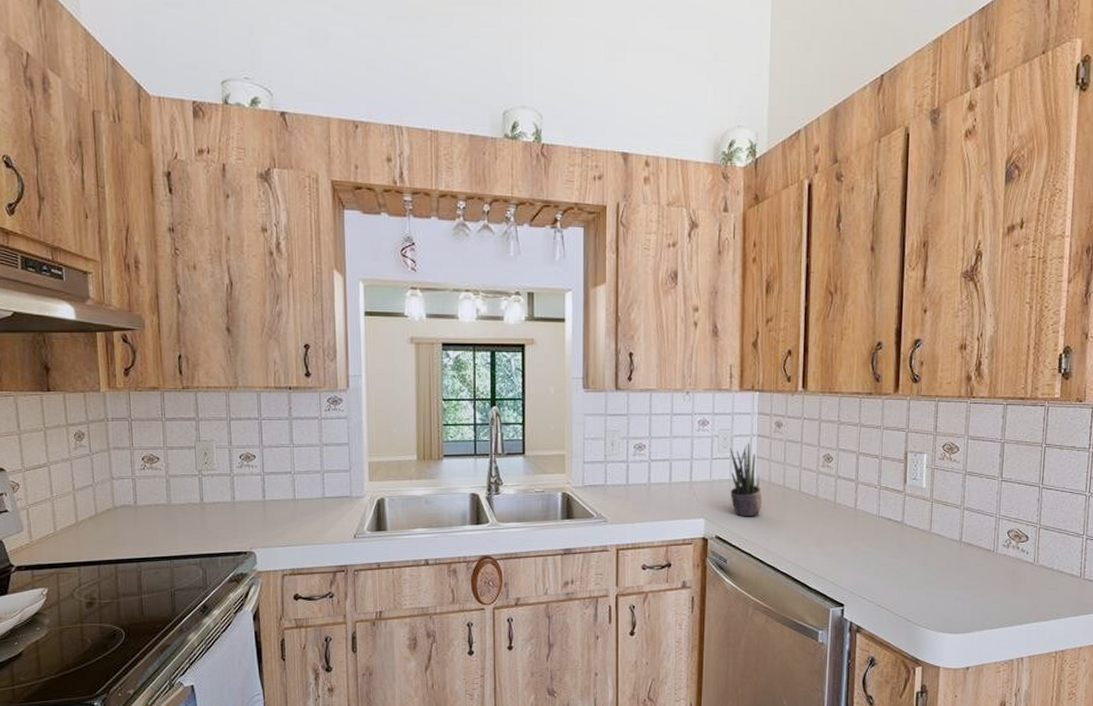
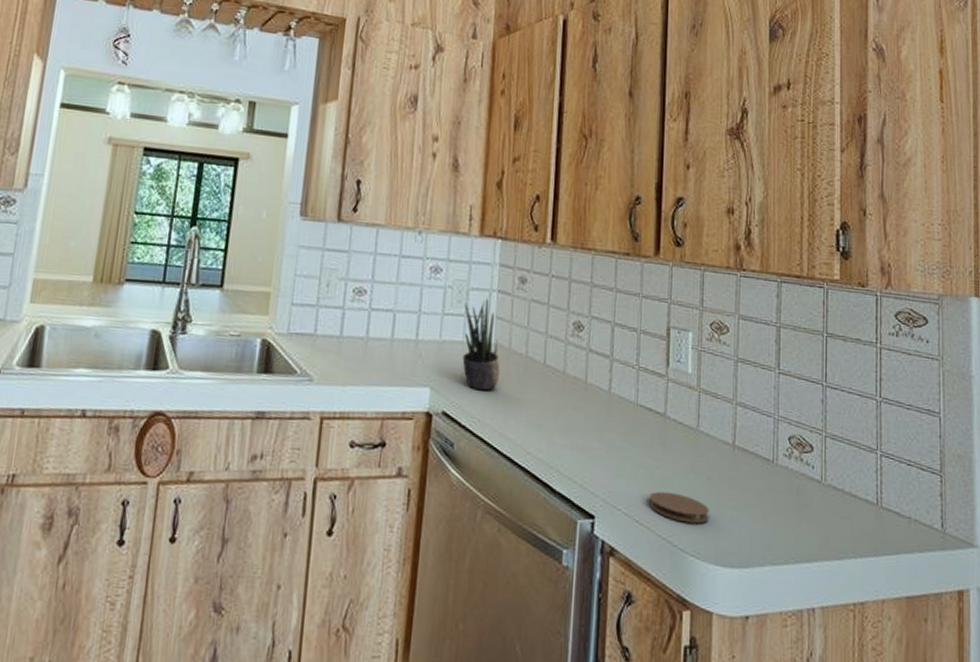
coaster: none [889,581,939,603] -> present [649,491,709,524]

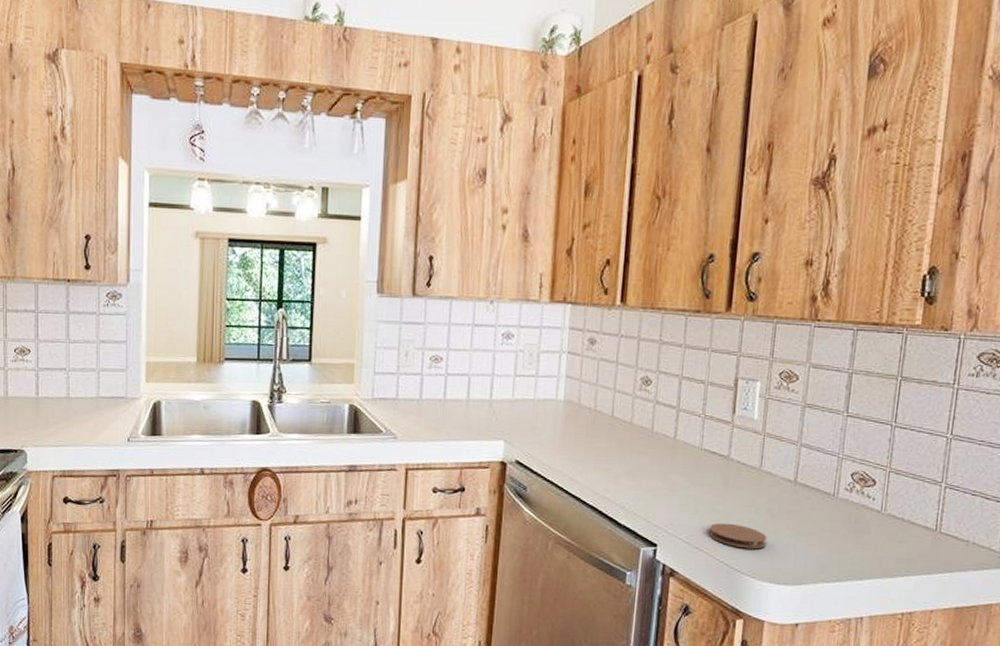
potted plant: present [462,299,500,391] -> none [534,360,570,442]

